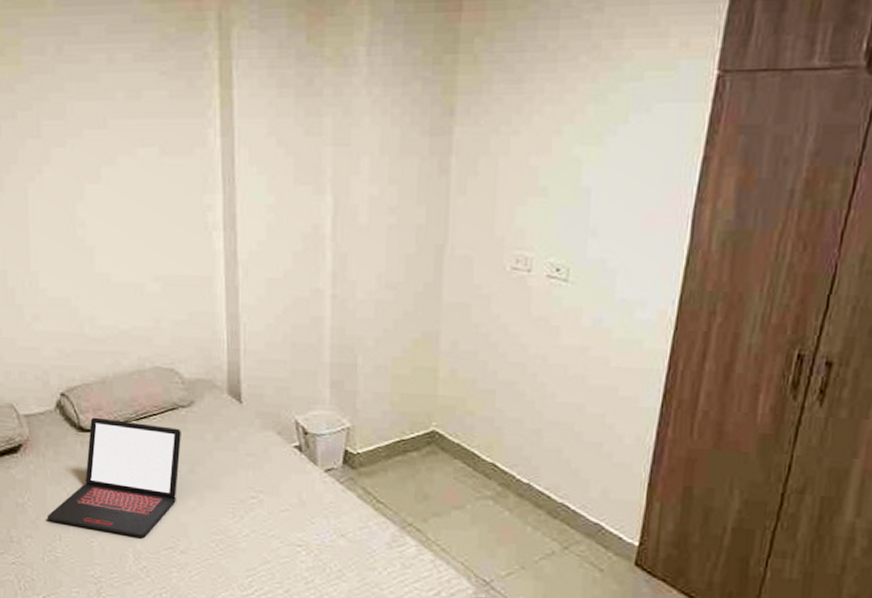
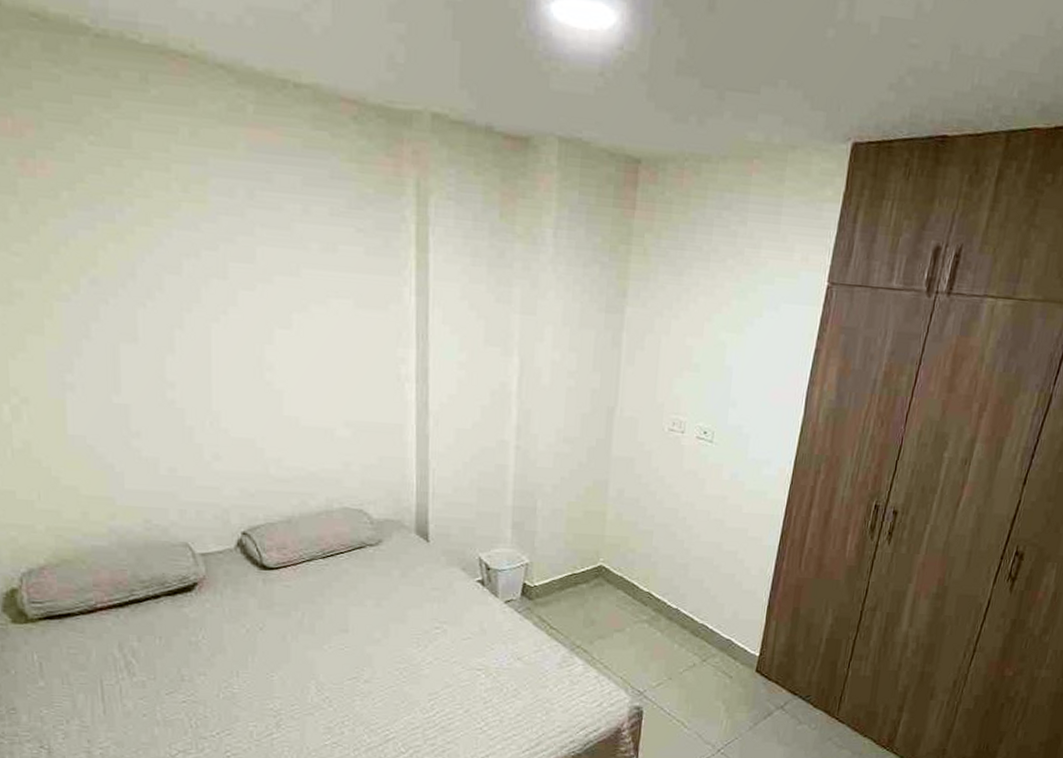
laptop: present [47,417,181,537] -> none [223,555,368,669]

